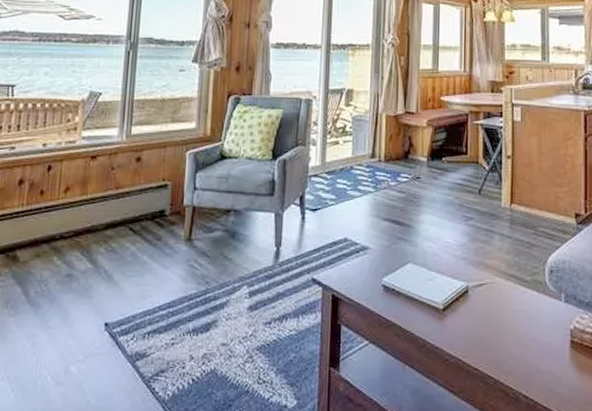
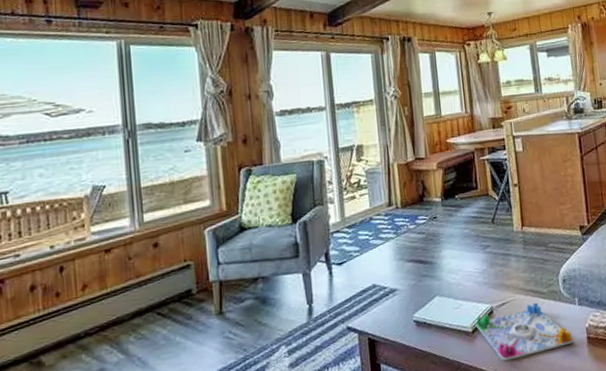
board game: none [447,290,555,350] -> present [475,302,574,362]

